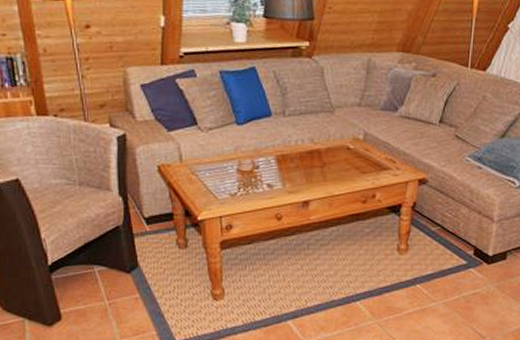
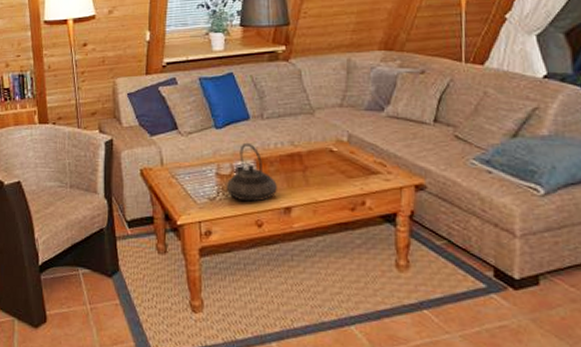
teapot: none [247,139,298,197] -> present [226,142,278,202]

